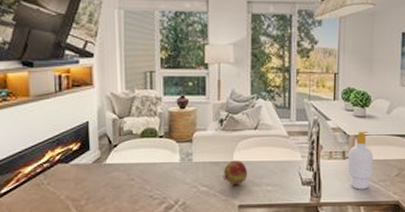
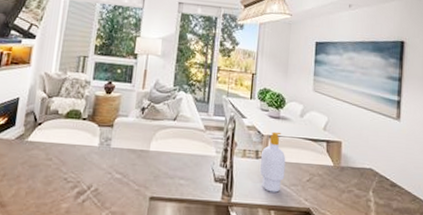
fruit: present [223,160,248,184] -> none [137,149,163,175]

